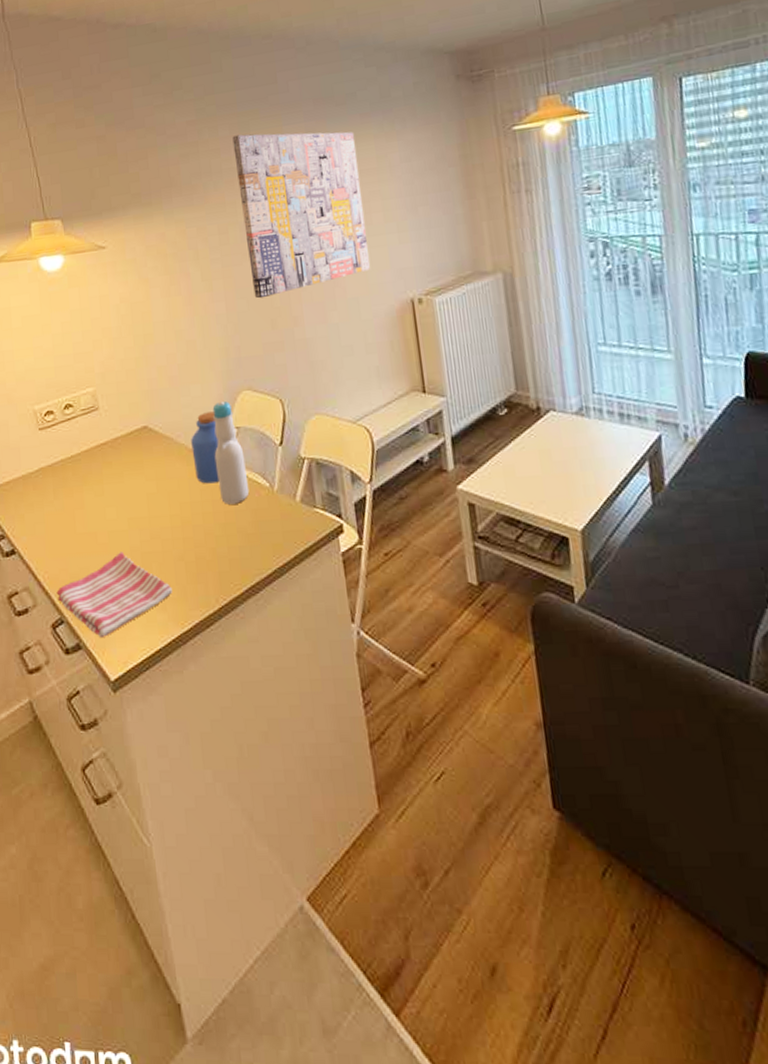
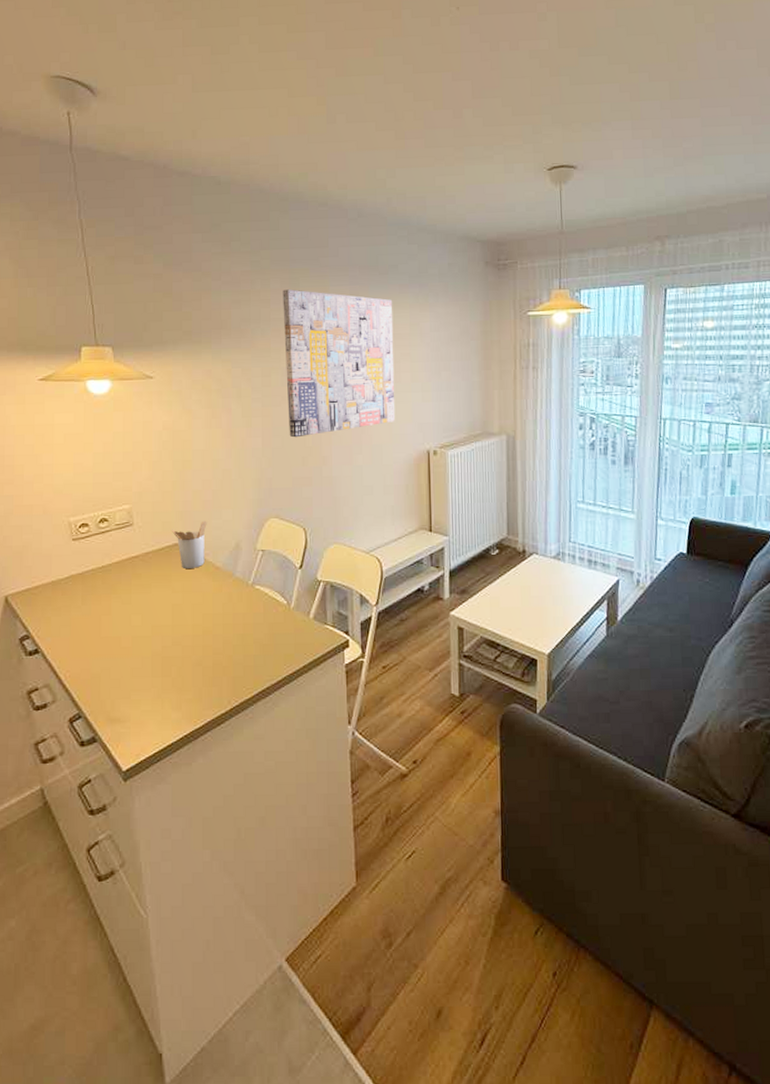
dish towel: present [56,552,172,637] -> none [76,655,188,732]
utensil holder: none [139,398,177,453] -> present [172,520,207,568]
jar: present [191,412,219,484] -> none [218,535,244,599]
bottle: present [212,401,250,504] -> none [239,525,268,618]

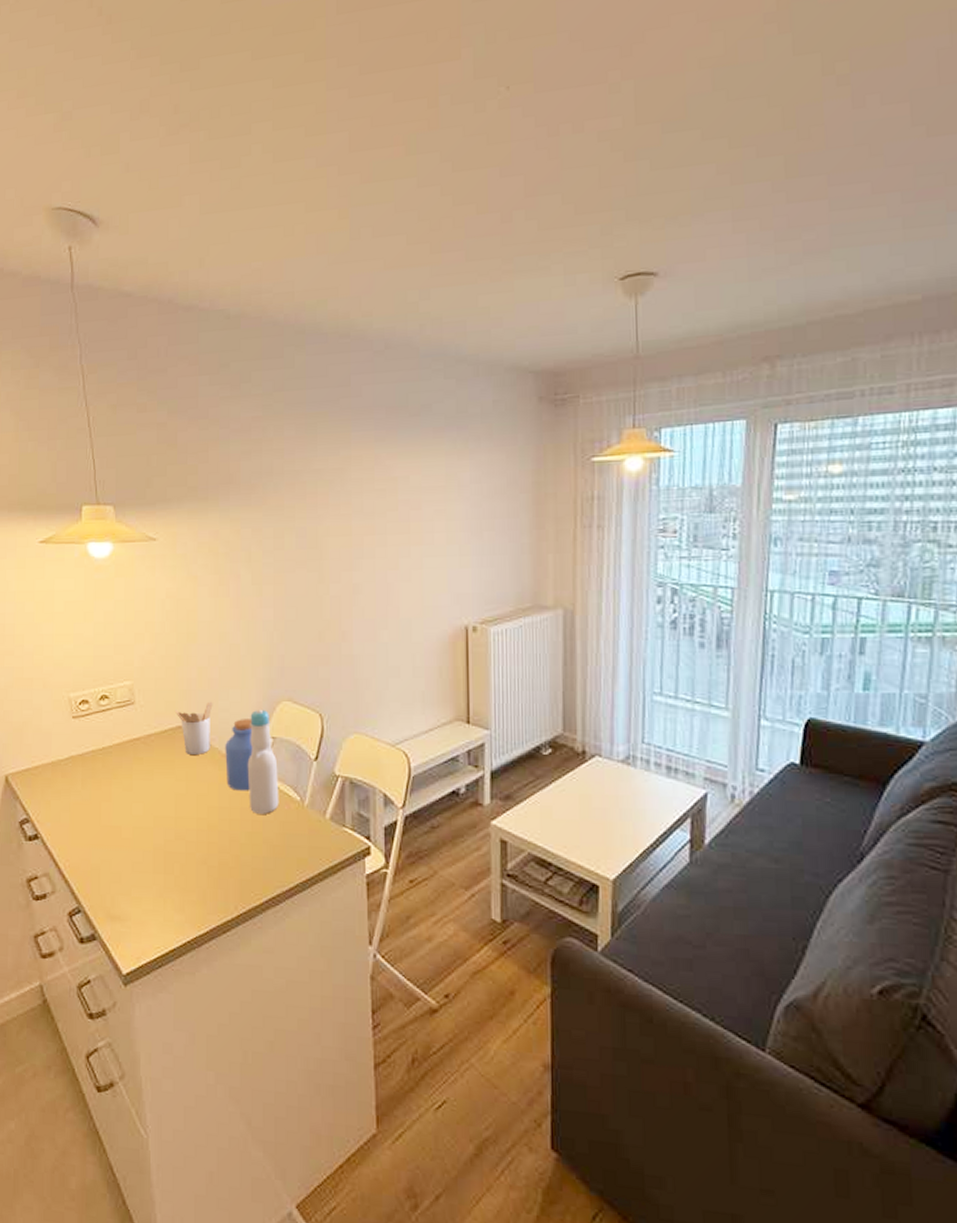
jar: none [218,535,244,599] -> present [225,719,253,791]
bottle: none [239,525,268,618] -> present [247,709,279,814]
wall art: present [283,289,395,438] -> none [298,436,427,609]

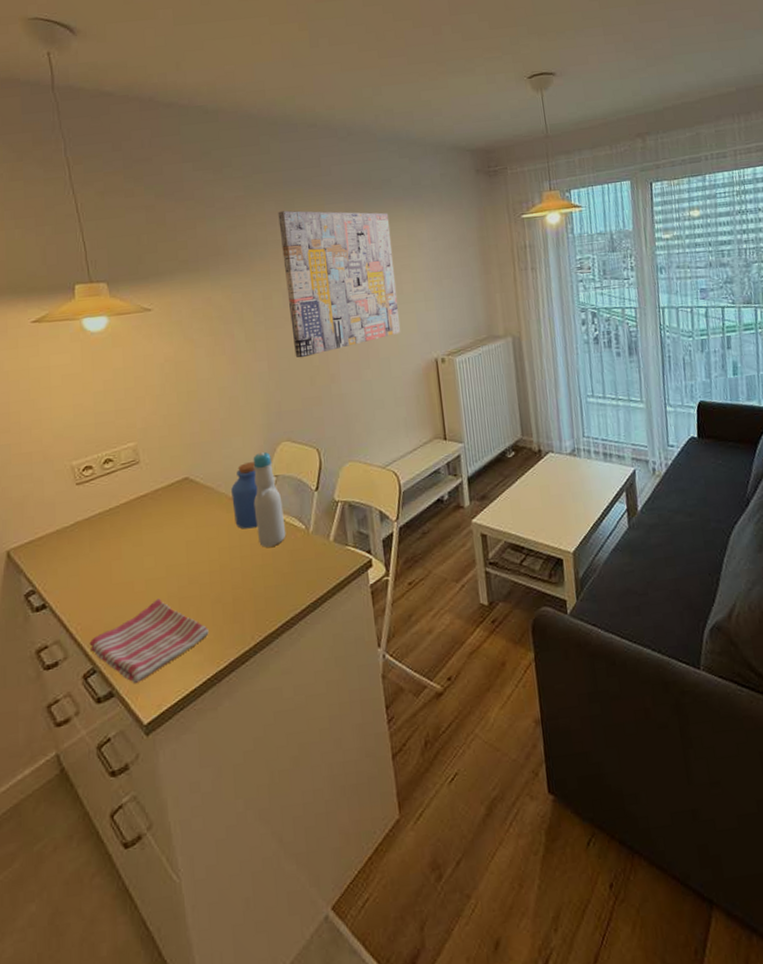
dish towel: none [76,849,192,931] -> present [89,598,209,683]
utensil holder: present [175,701,213,755] -> none [181,451,217,503]
wall art: none [298,436,427,609] -> present [278,210,400,358]

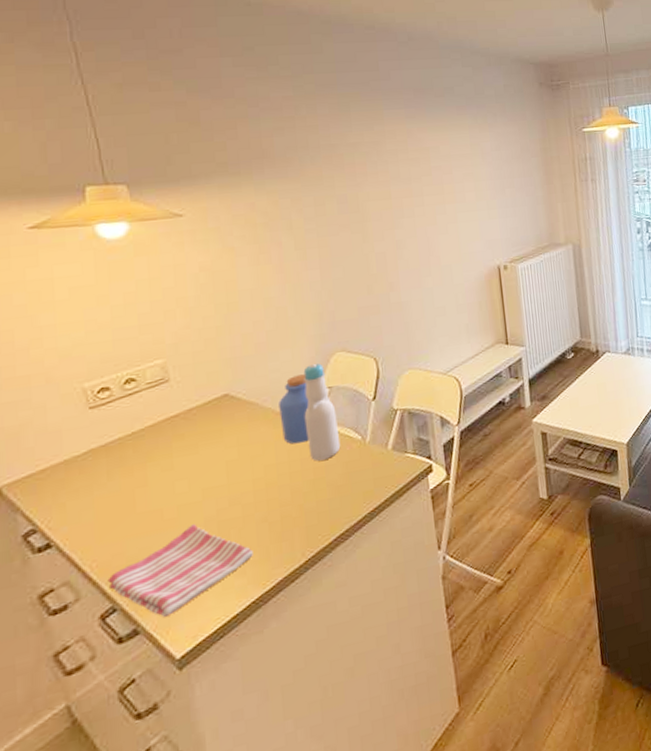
wall art: present [278,210,400,358] -> none [331,114,462,267]

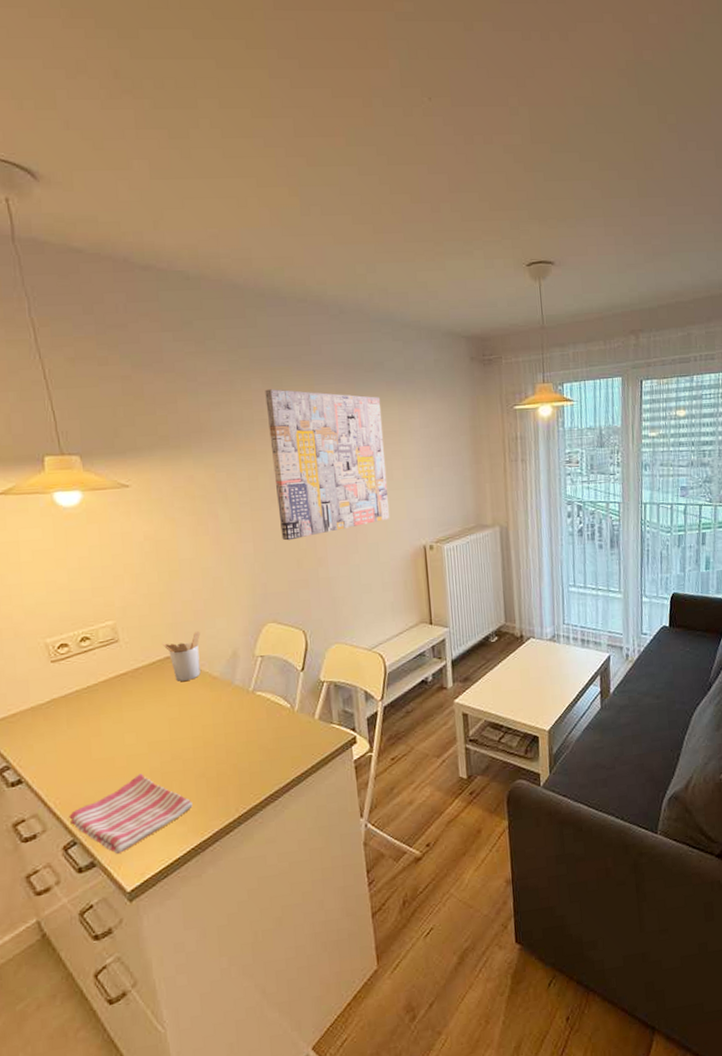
utensil holder: none [219,364,262,420] -> present [162,630,201,681]
jar: present [278,374,309,444] -> none [215,642,243,707]
bottle: present [303,363,341,461] -> none [237,632,272,725]
wall art: none [331,114,462,267] -> present [265,389,389,541]

